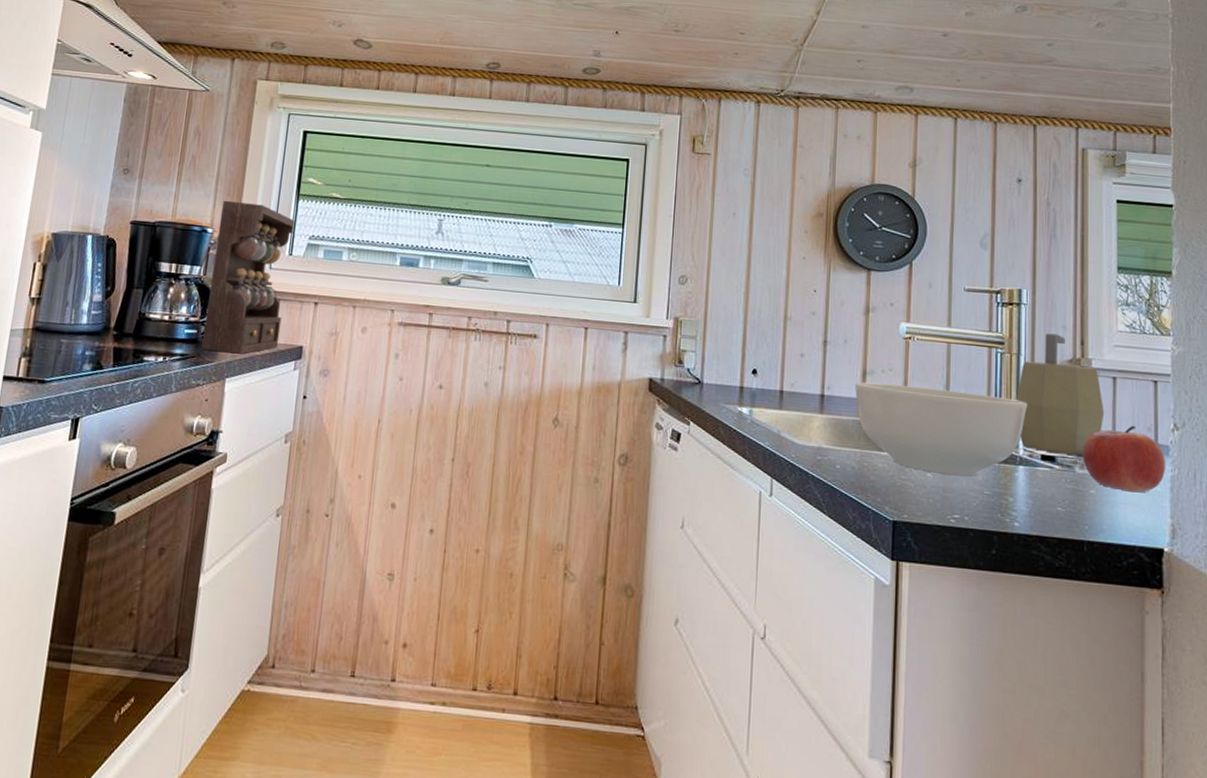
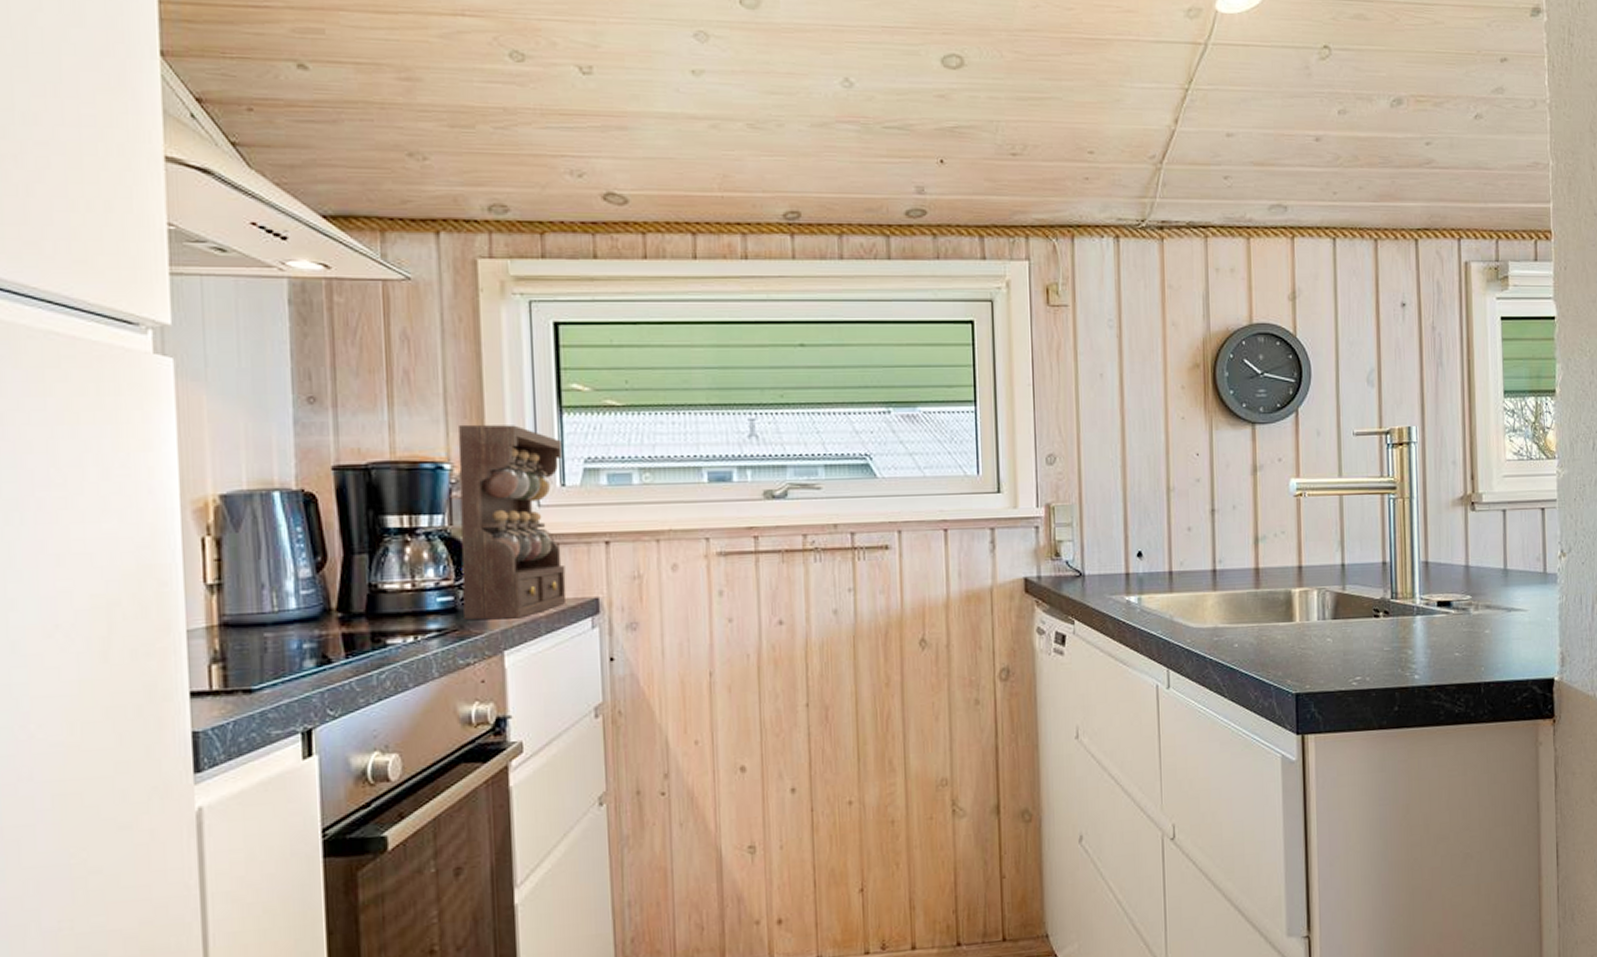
bowl: present [854,382,1028,477] -> none [1247,545,1422,637]
soap dispenser: present [1016,333,1105,456] -> none [1411,471,1496,598]
fruit: present [1083,425,1166,493] -> none [1476,557,1555,627]

